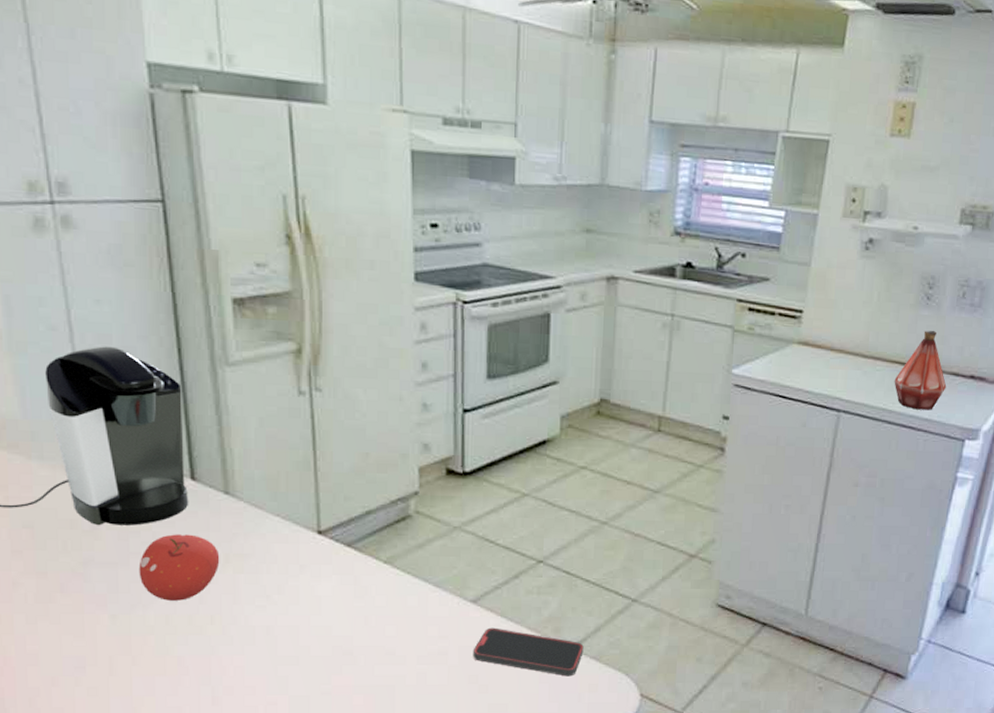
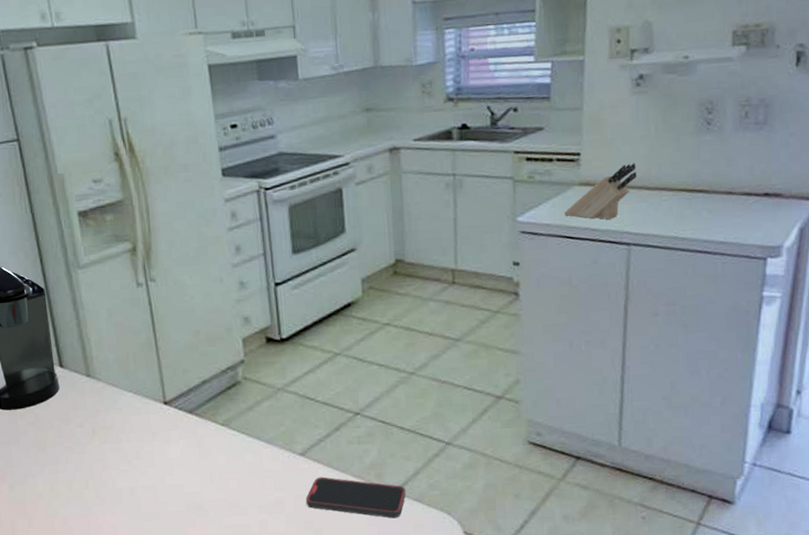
fruit: present [138,534,220,601] -> none [26,413,89,471]
knife block: none [780,328,856,384] -> present [564,163,637,220]
bottle: present [894,330,947,410] -> none [683,153,740,234]

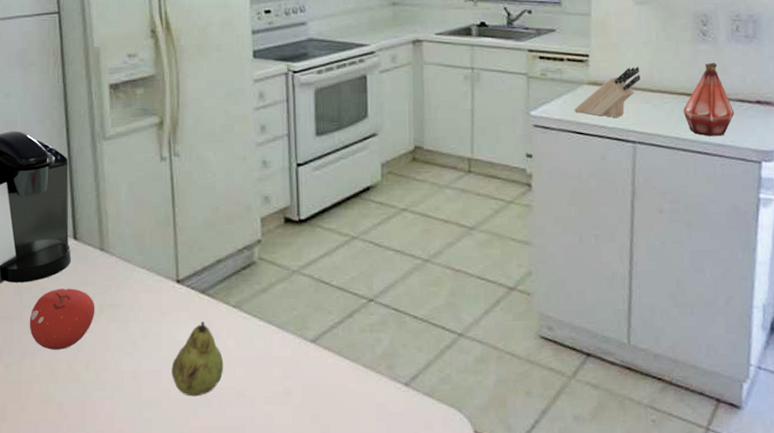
fruit: none [26,413,89,471] -> present [29,288,95,350]
fruit: none [166,440,217,509] -> present [172,322,224,397]
smartphone: present [305,477,406,519] -> none [314,366,417,414]
bottle: none [683,153,740,234] -> present [683,62,735,136]

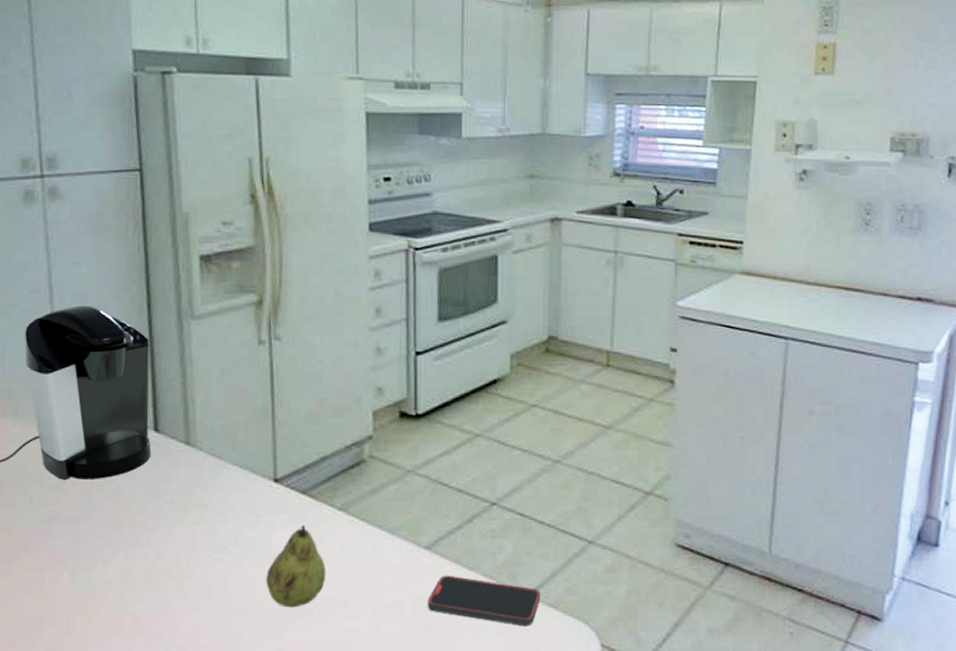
fruit: present [29,288,95,350] -> none [100,486,179,555]
smartphone: none [314,366,417,414] -> present [427,575,541,627]
knife block: present [574,66,641,118] -> none [724,256,797,312]
bottle: present [683,62,735,136] -> none [840,254,894,334]

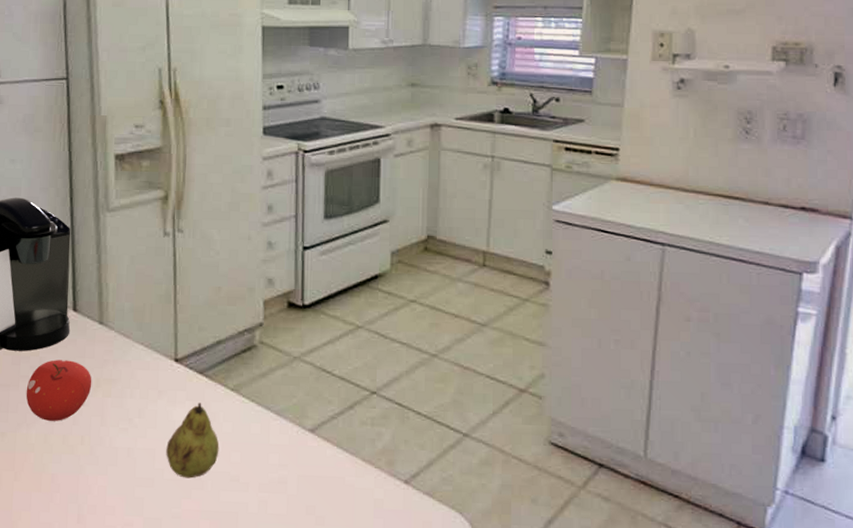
fruit: none [100,486,179,555] -> present [26,359,92,421]
smartphone: present [427,575,541,627] -> none [310,457,417,512]

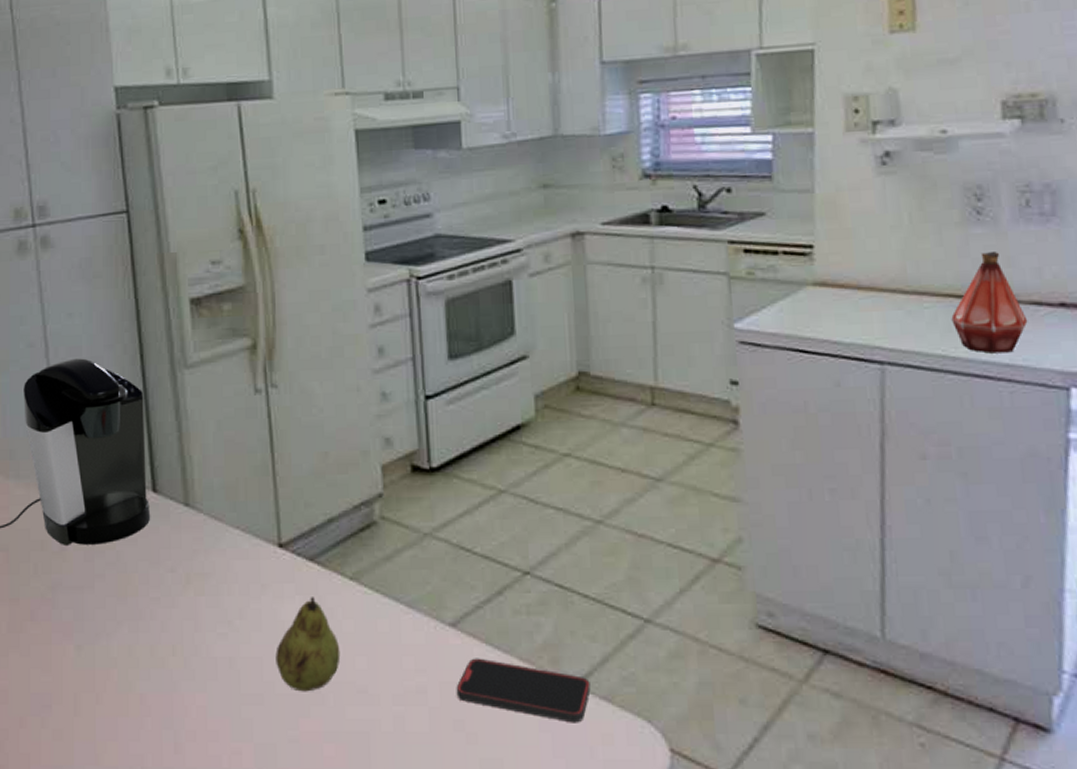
fruit: present [26,359,92,421] -> none [103,552,181,628]
smartphone: none [310,457,417,512] -> present [456,658,591,723]
bottle: none [719,163,776,243] -> present [951,250,1028,354]

